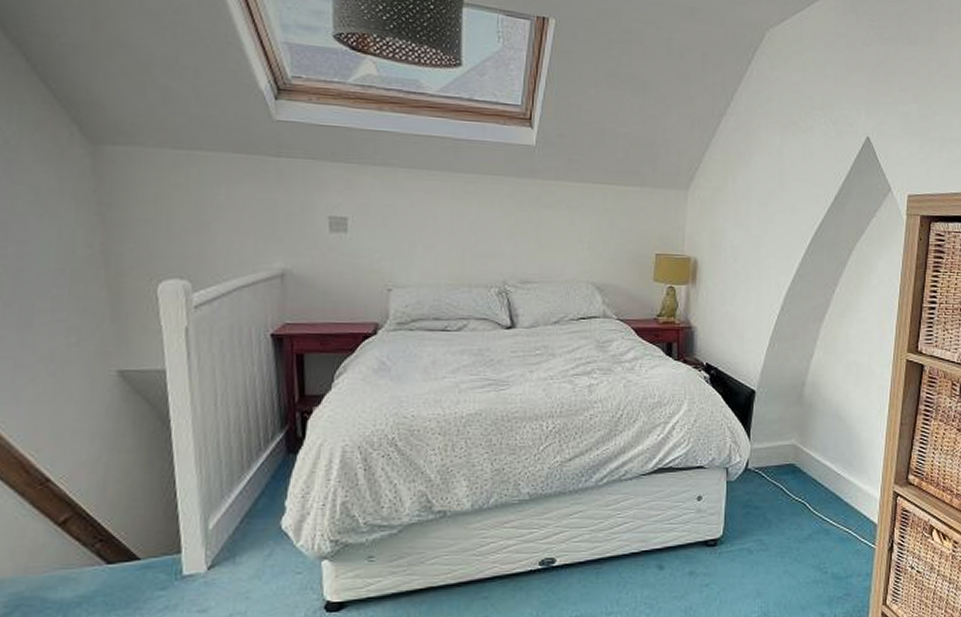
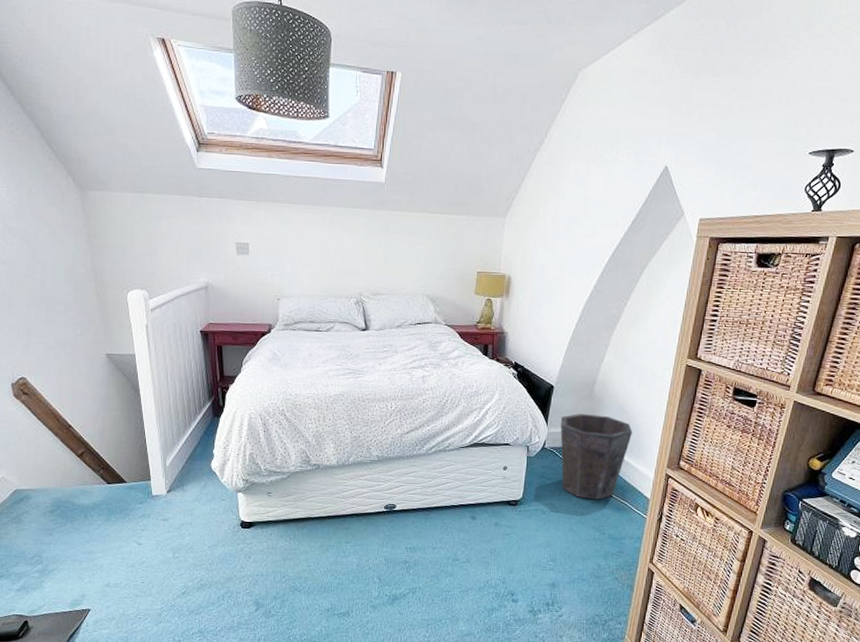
waste bin: none [766,424,851,530] -> present [560,414,632,500]

